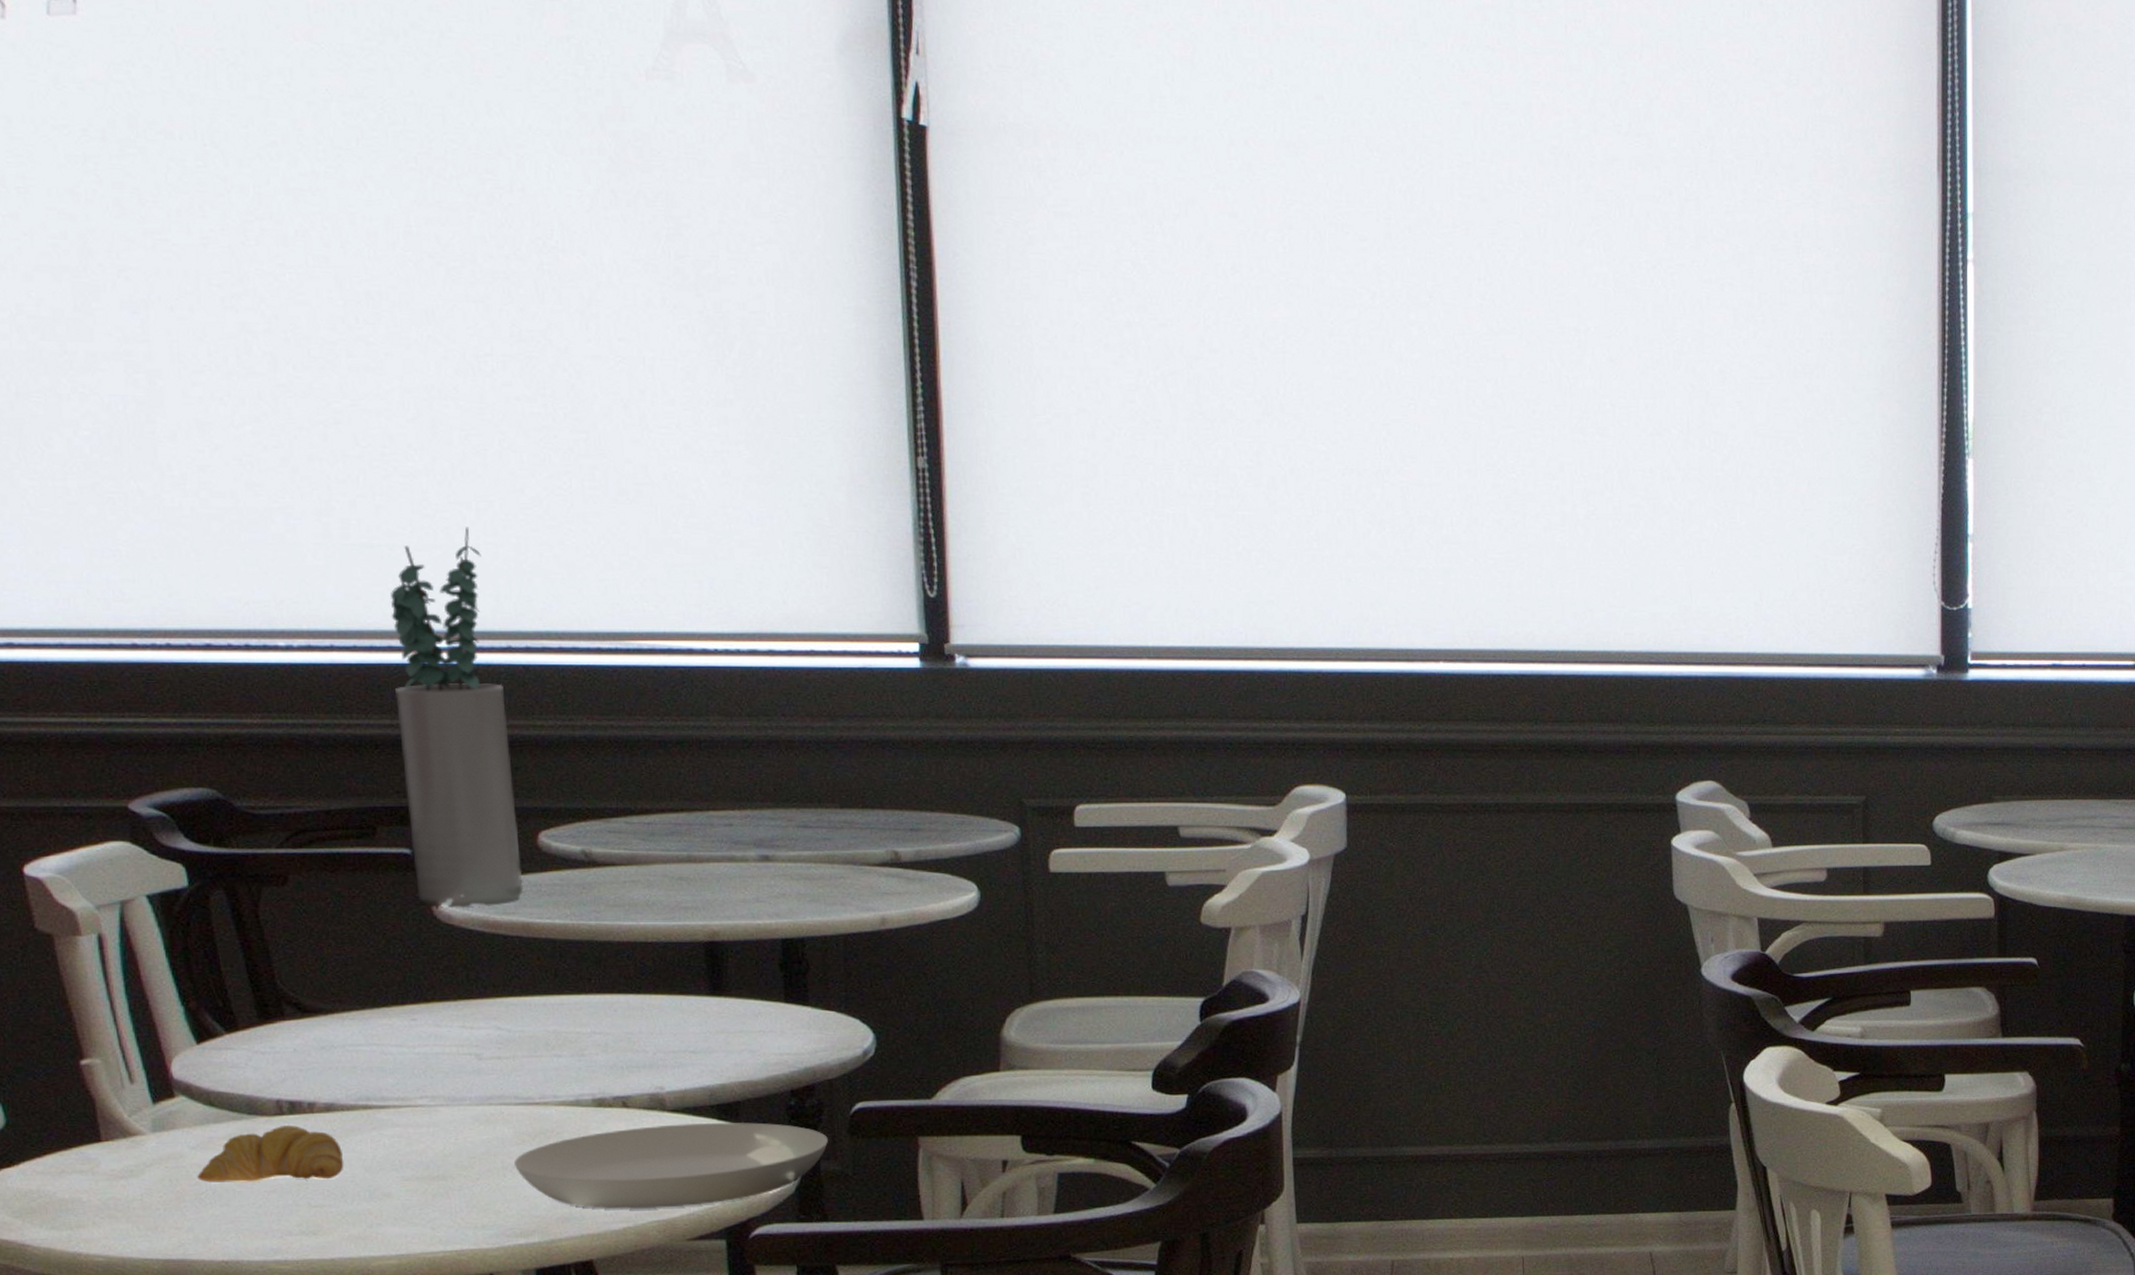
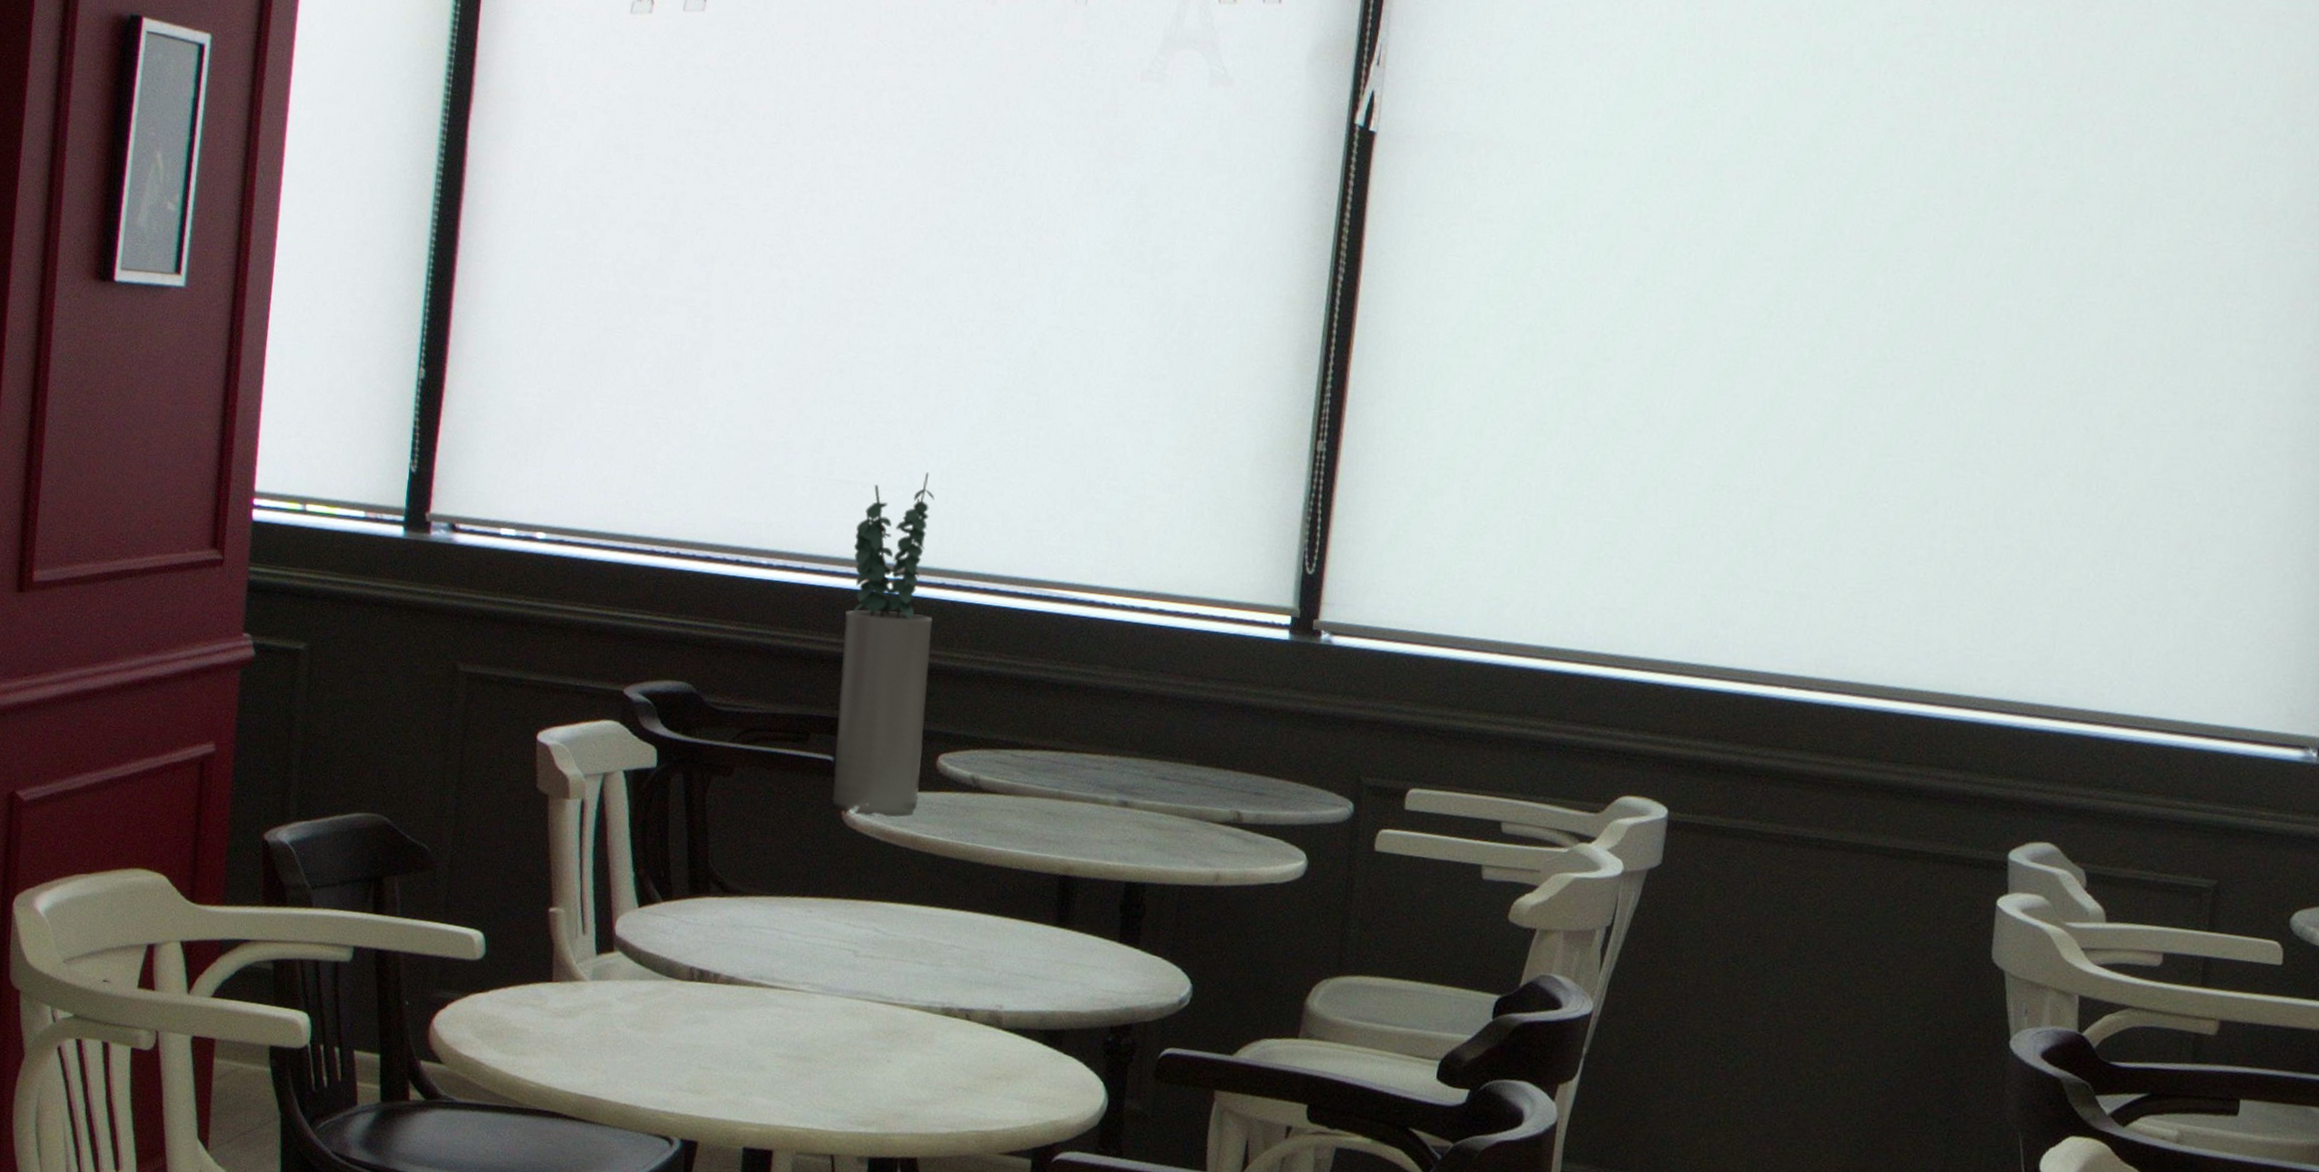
croissant: present [197,1125,344,1183] -> none [618,990,733,1046]
saucer: present [513,1122,828,1210] -> none [867,1040,1135,1124]

